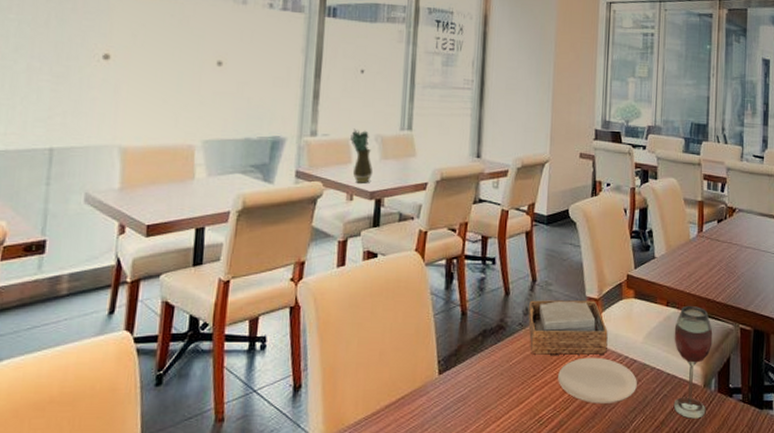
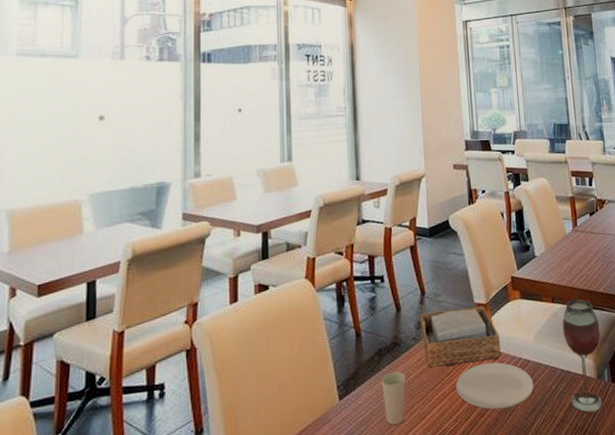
vase: present [349,128,374,183] -> none [232,166,258,218]
cup: none [482,354,508,405] -> present [381,371,406,426]

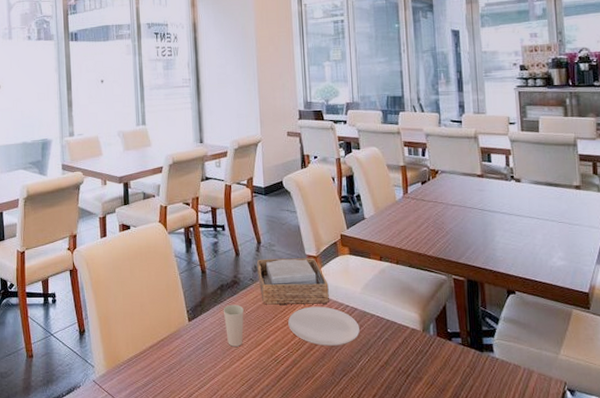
wineglass: present [562,299,603,413] -> none [389,260,428,360]

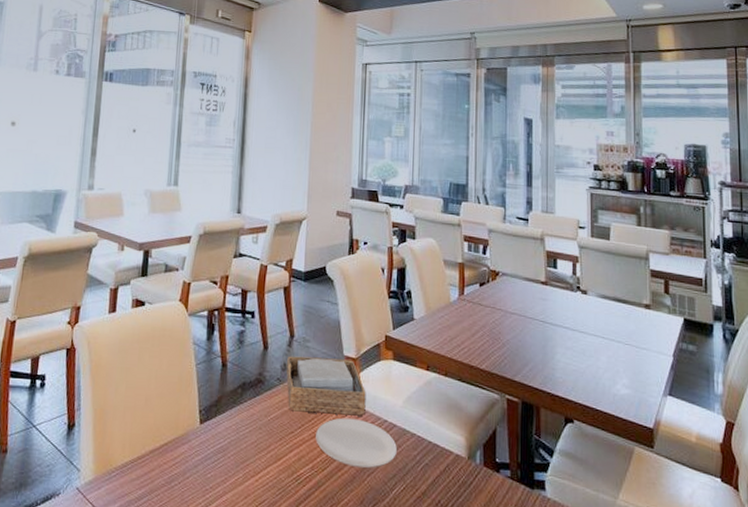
cup: present [223,304,244,347] -> none [241,407,266,460]

